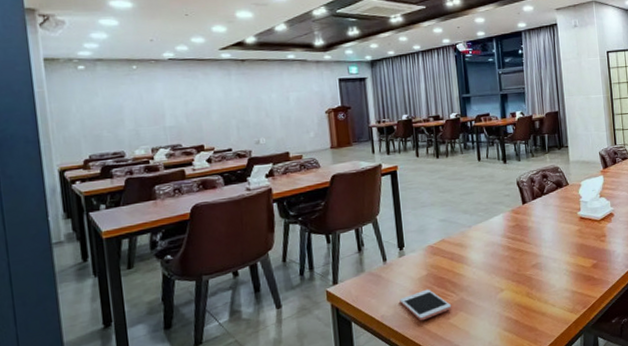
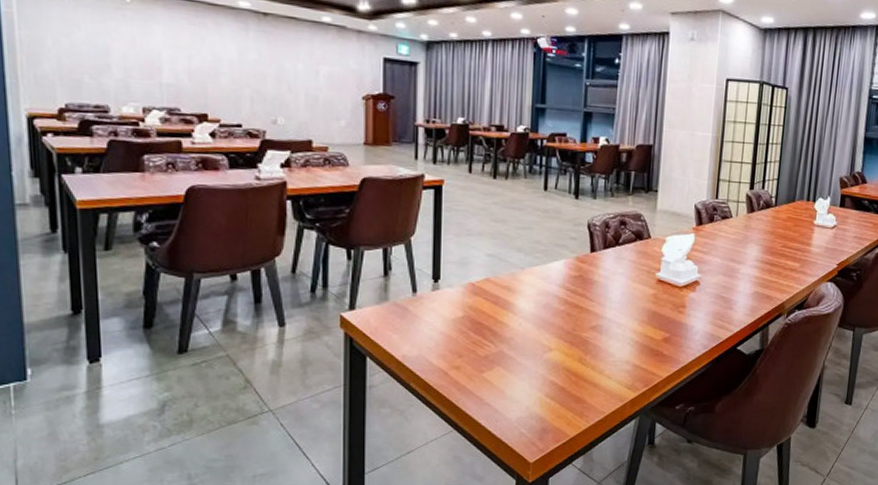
cell phone: present [399,289,452,321] -> none [427,333,488,369]

